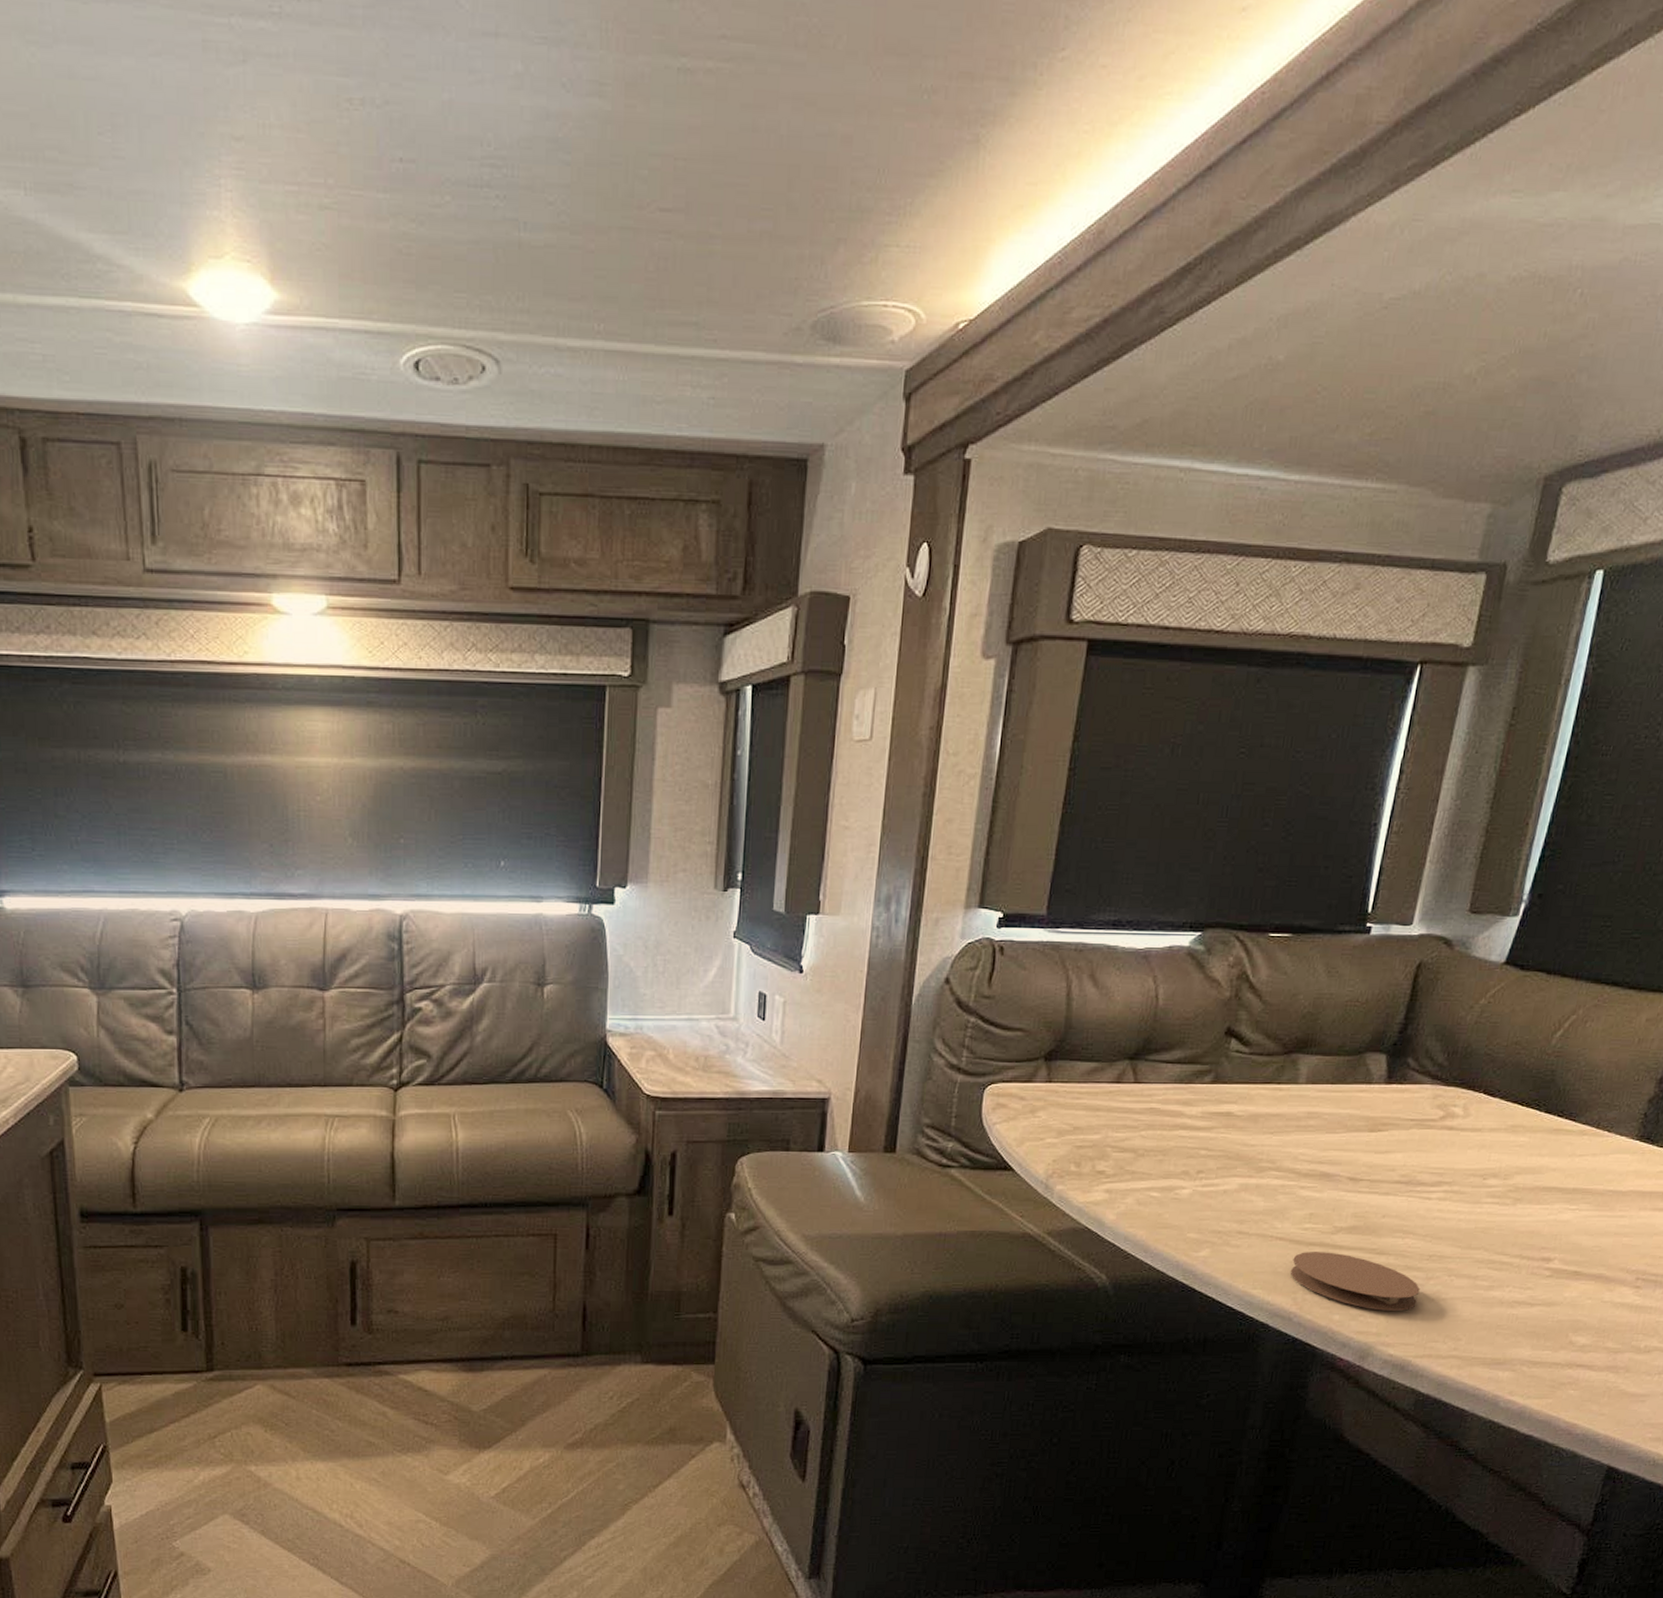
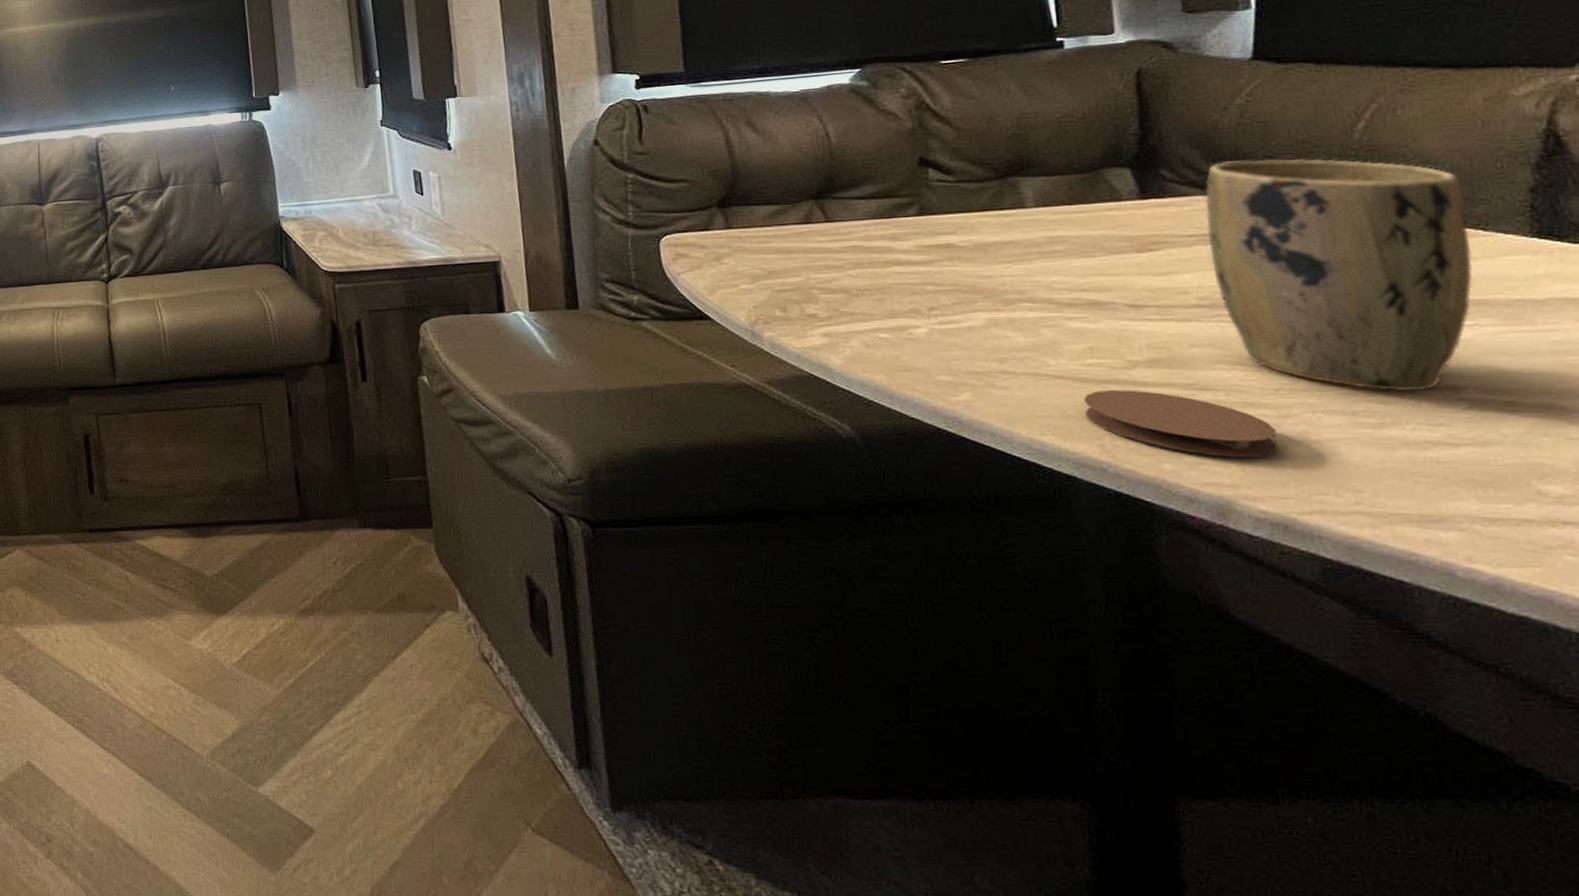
plant pot: none [1416,1055,1607,1262] -> present [1205,158,1473,392]

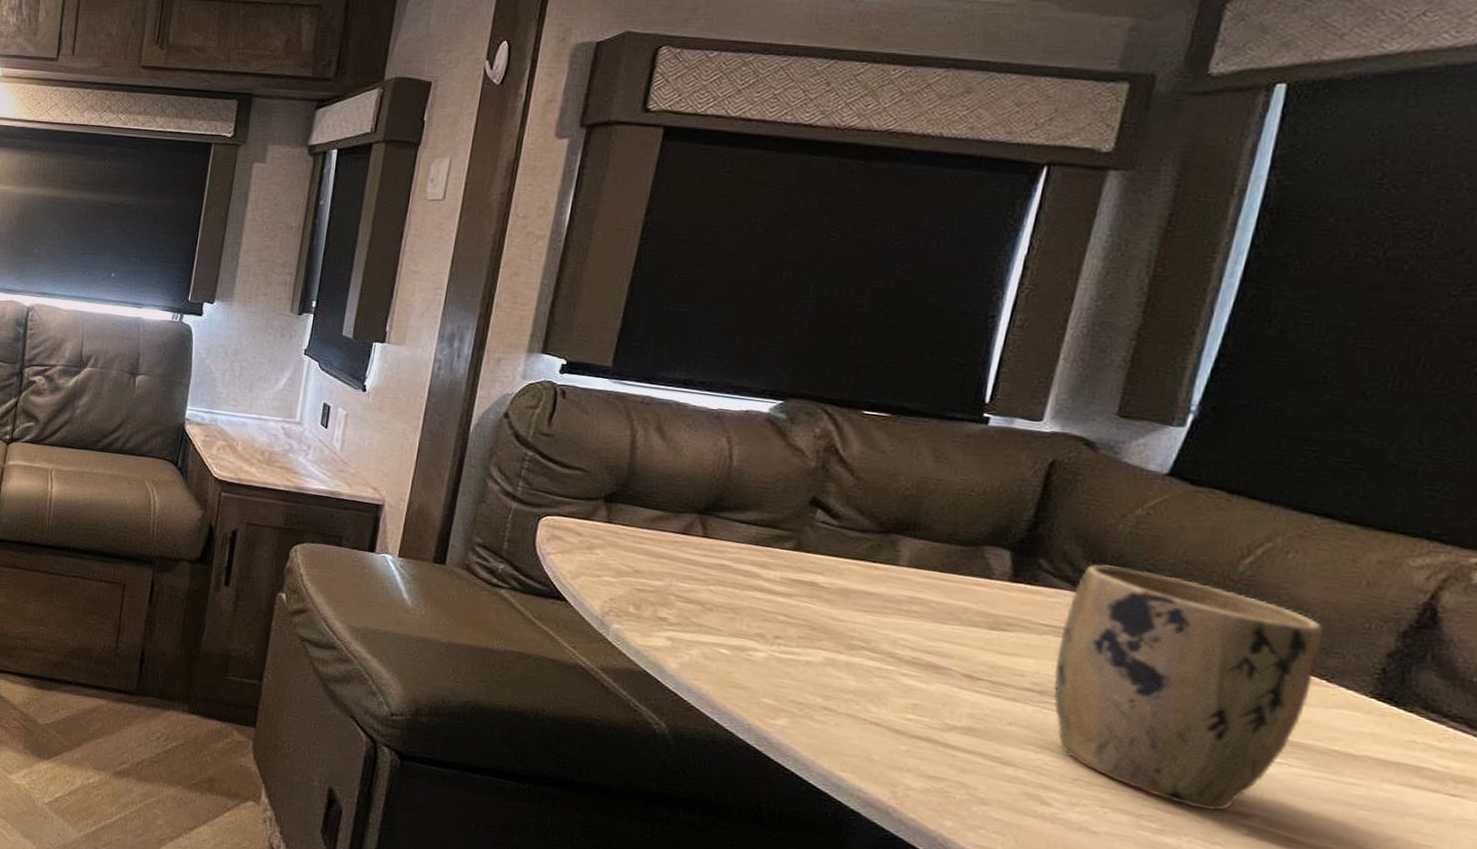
coaster: present [1083,390,1278,457] -> none [888,743,1061,835]

